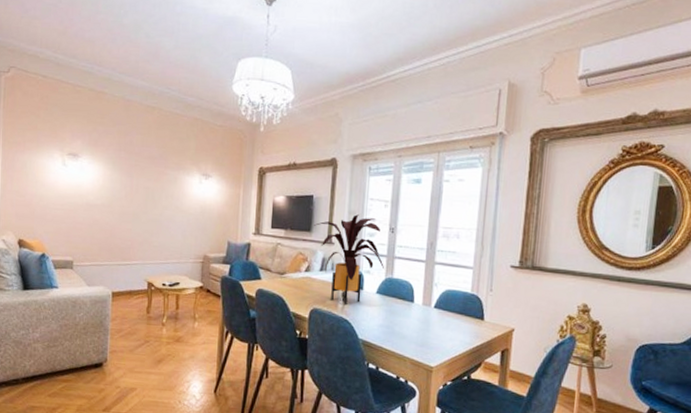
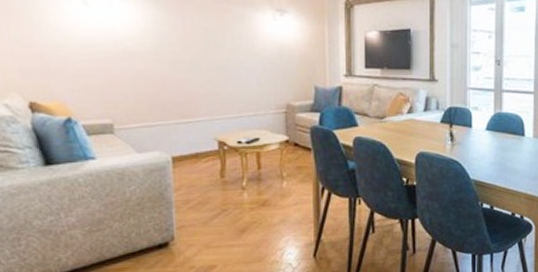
house plant: present [314,214,385,304] -> none [414,48,493,145]

